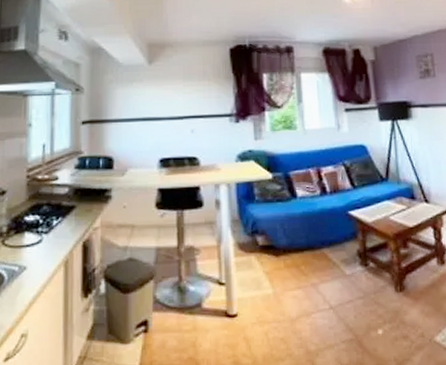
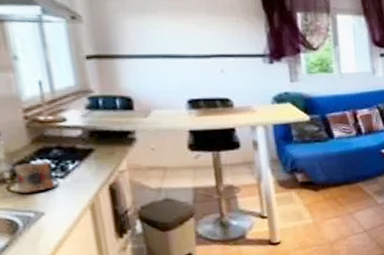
mug: none [10,217,40,248] -> present [13,161,56,195]

